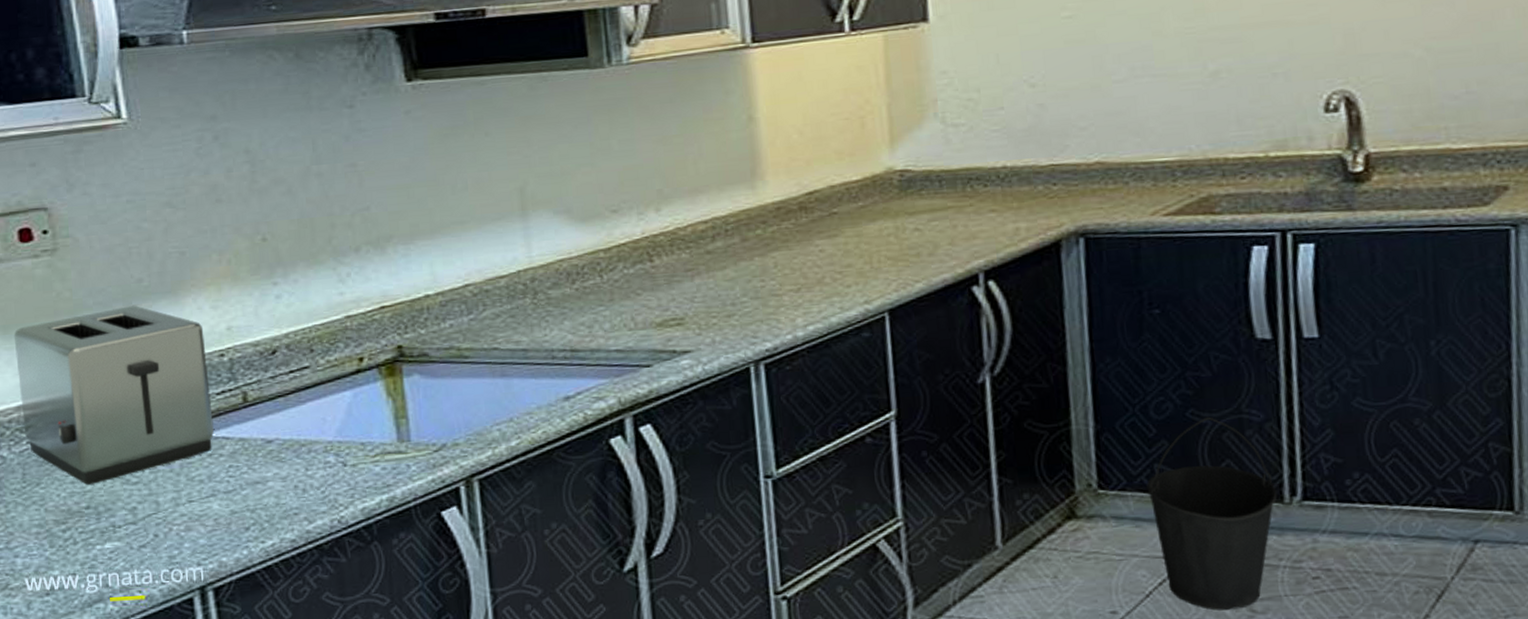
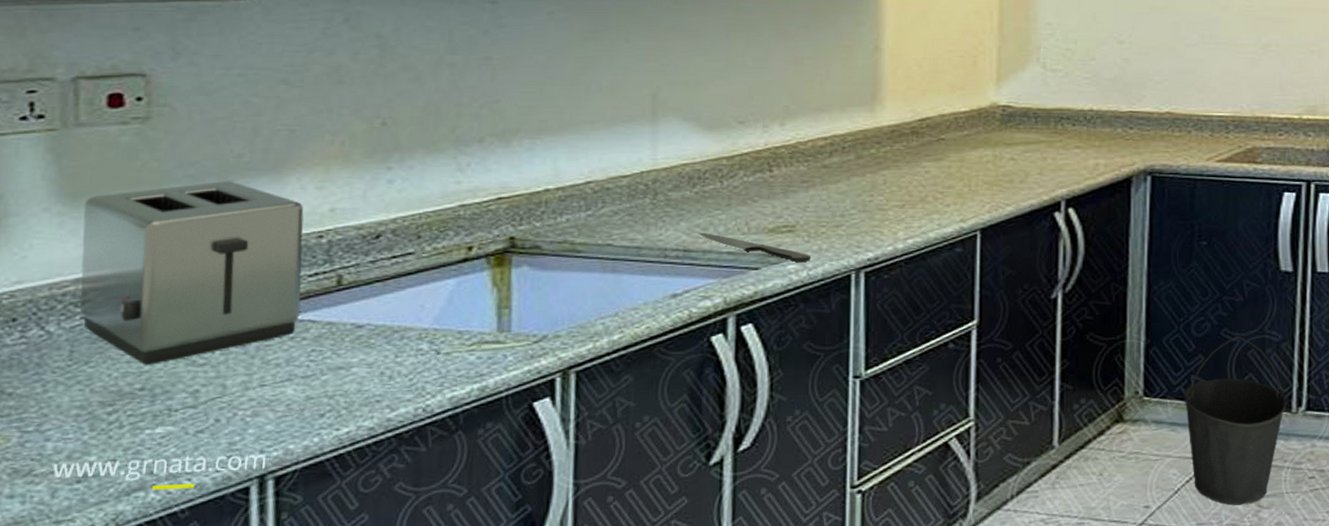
kitchen knife: none [582,330,704,357] -> present [697,232,811,262]

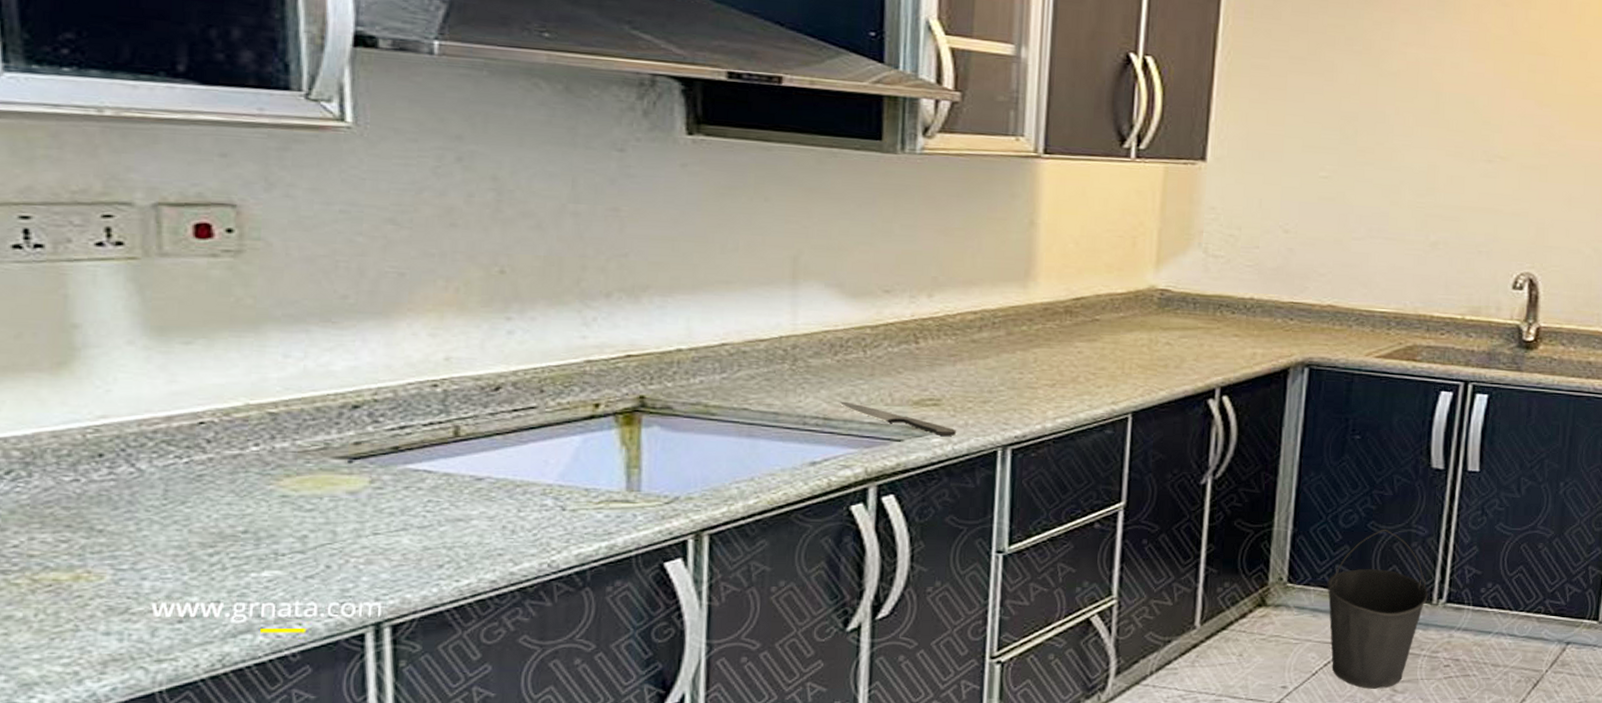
toaster: present [80,181,304,365] -> none [172,322,417,508]

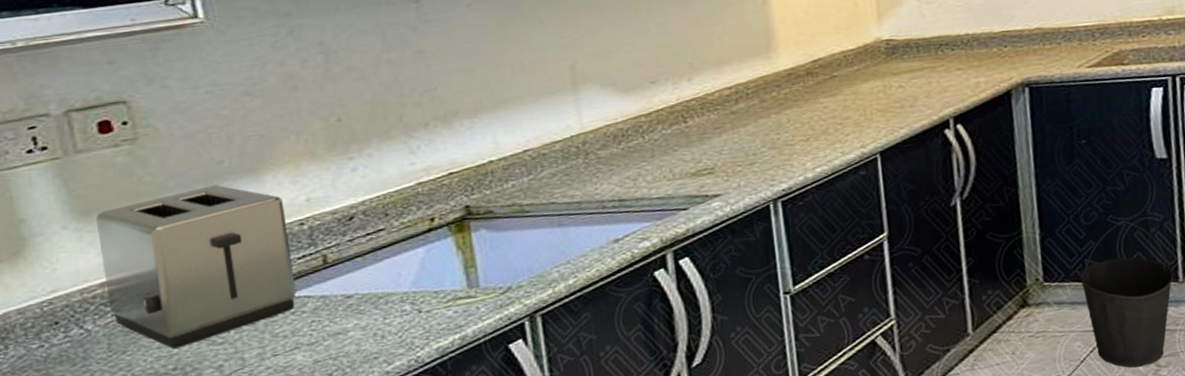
toaster: none [172,322,417,508] -> present [95,185,296,349]
kitchen knife: present [838,401,956,436] -> none [628,183,732,200]

